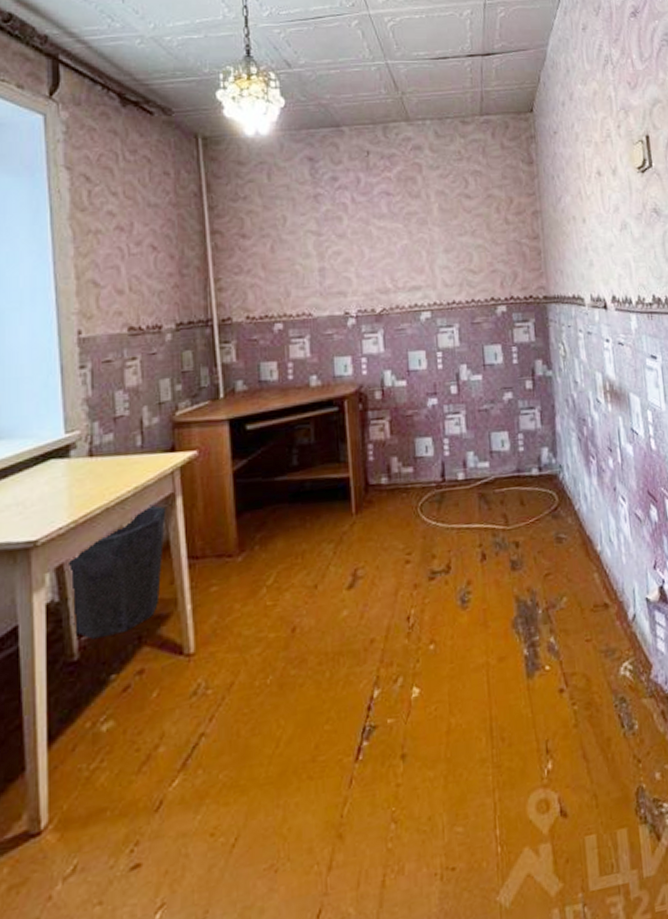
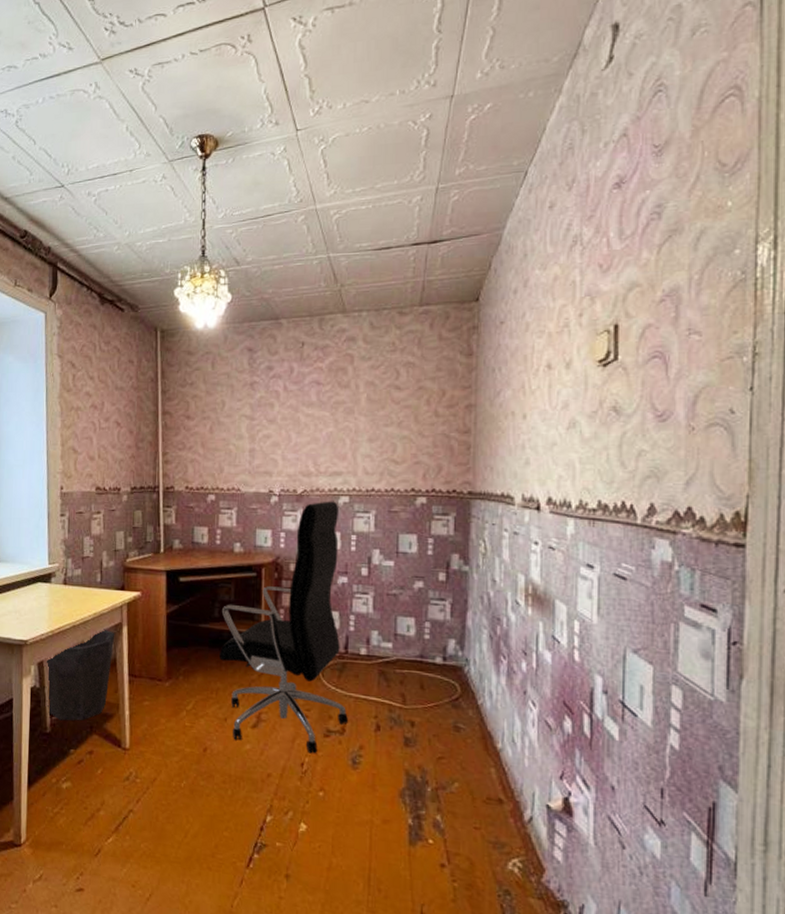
office chair: none [300,317,452,609] -> present [220,501,348,754]

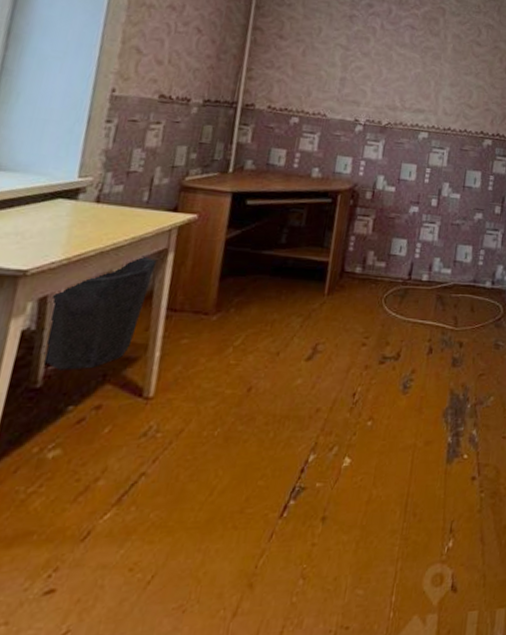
office chair: present [220,501,348,754] -> none [280,135,419,383]

